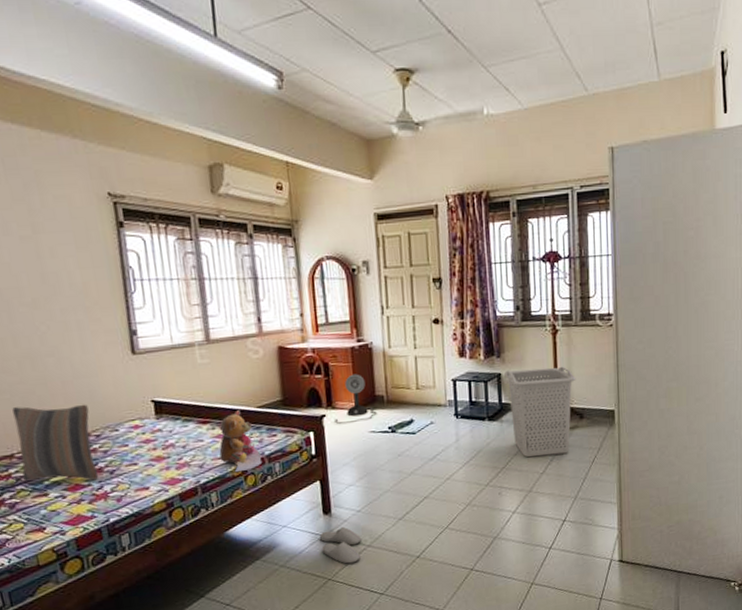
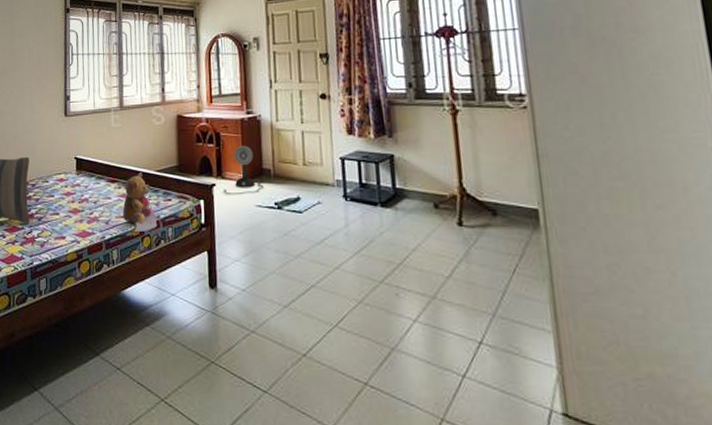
slippers: present [320,526,362,564] -> none [205,304,246,349]
laundry basket: present [503,366,576,458] -> none [396,151,485,256]

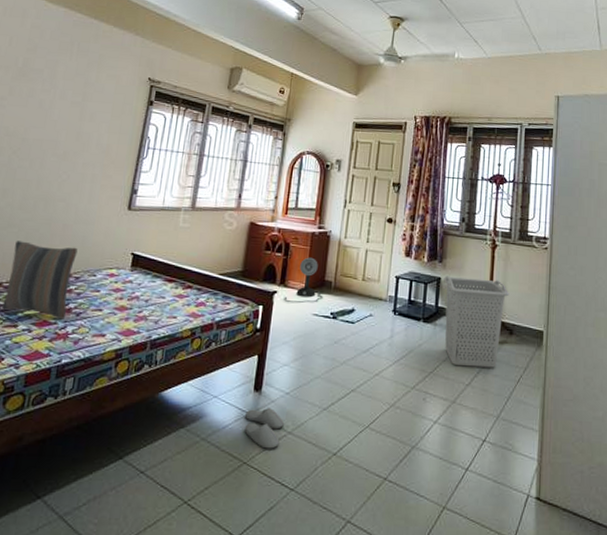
teddy bear: present [122,172,158,233] -> none [175,274,211,334]
slippers: none [205,304,246,349] -> present [244,407,285,449]
laundry basket: none [396,151,485,256] -> present [443,276,510,368]

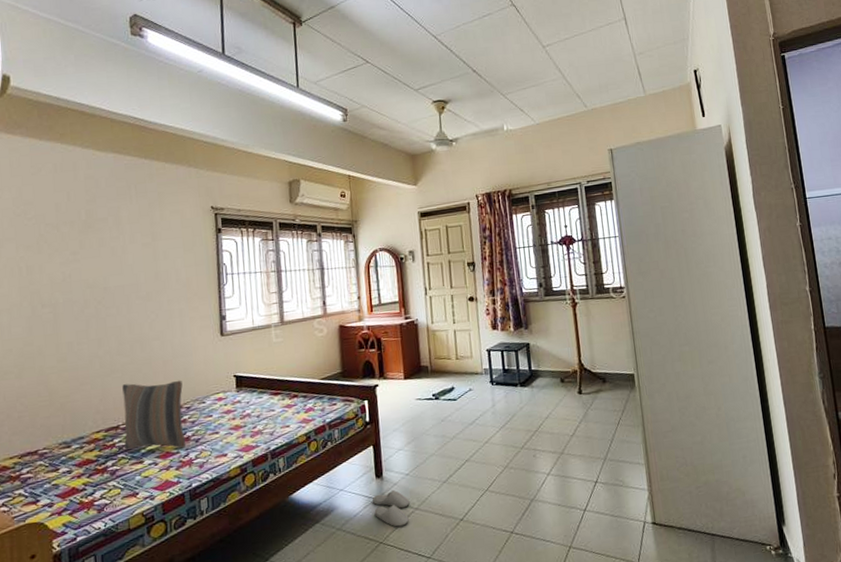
electric fan: present [284,257,323,304] -> none [386,347,422,393]
laundry basket: present [443,276,510,368] -> none [531,335,597,421]

